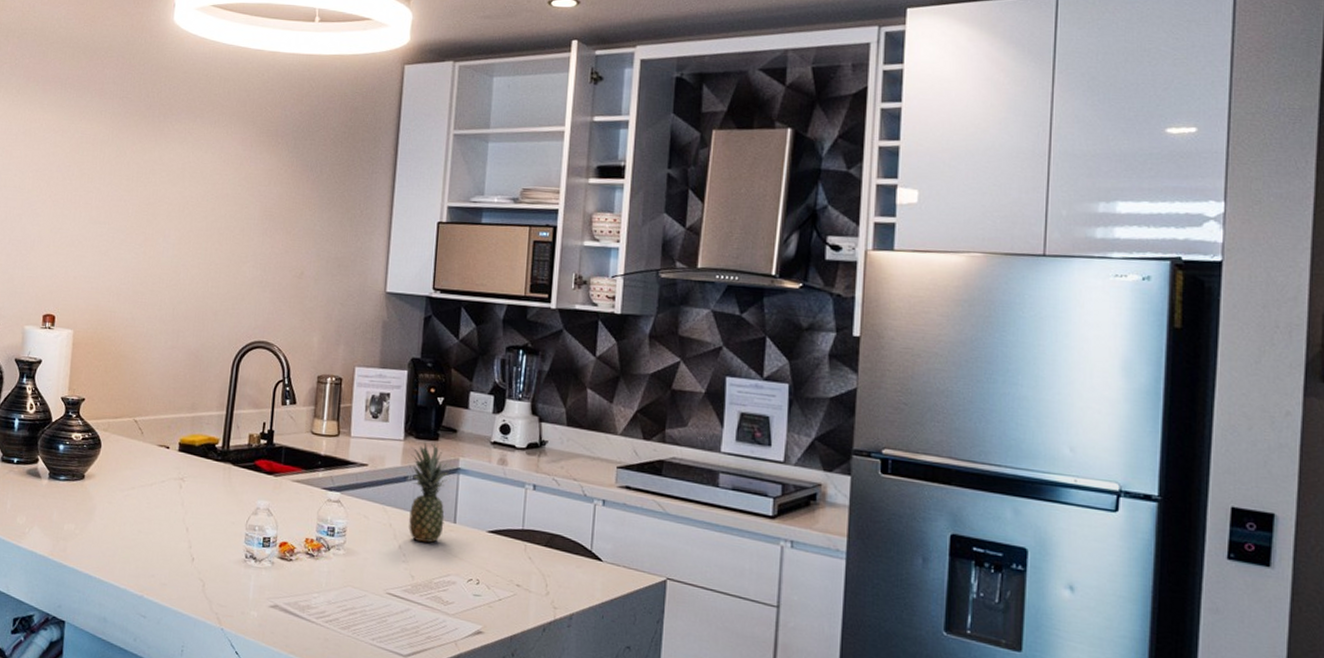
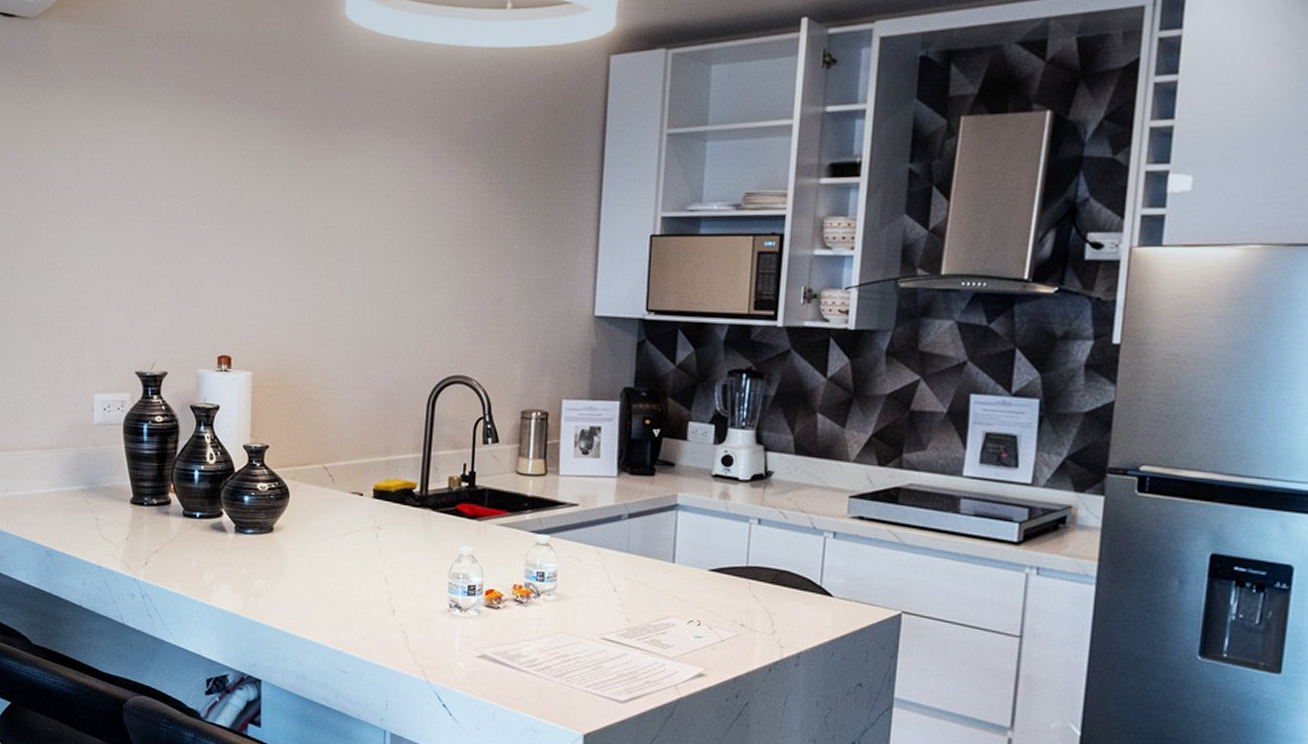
fruit: present [409,441,449,543] -> none [624,477,666,585]

